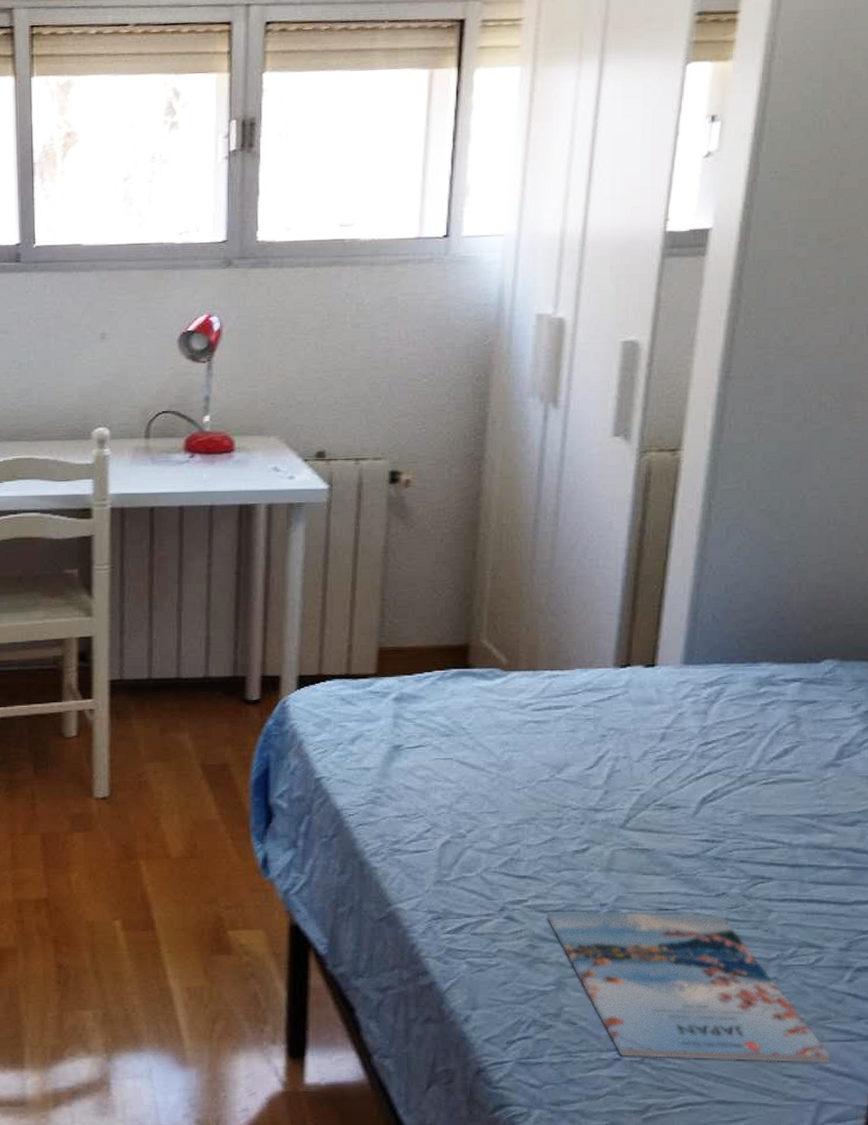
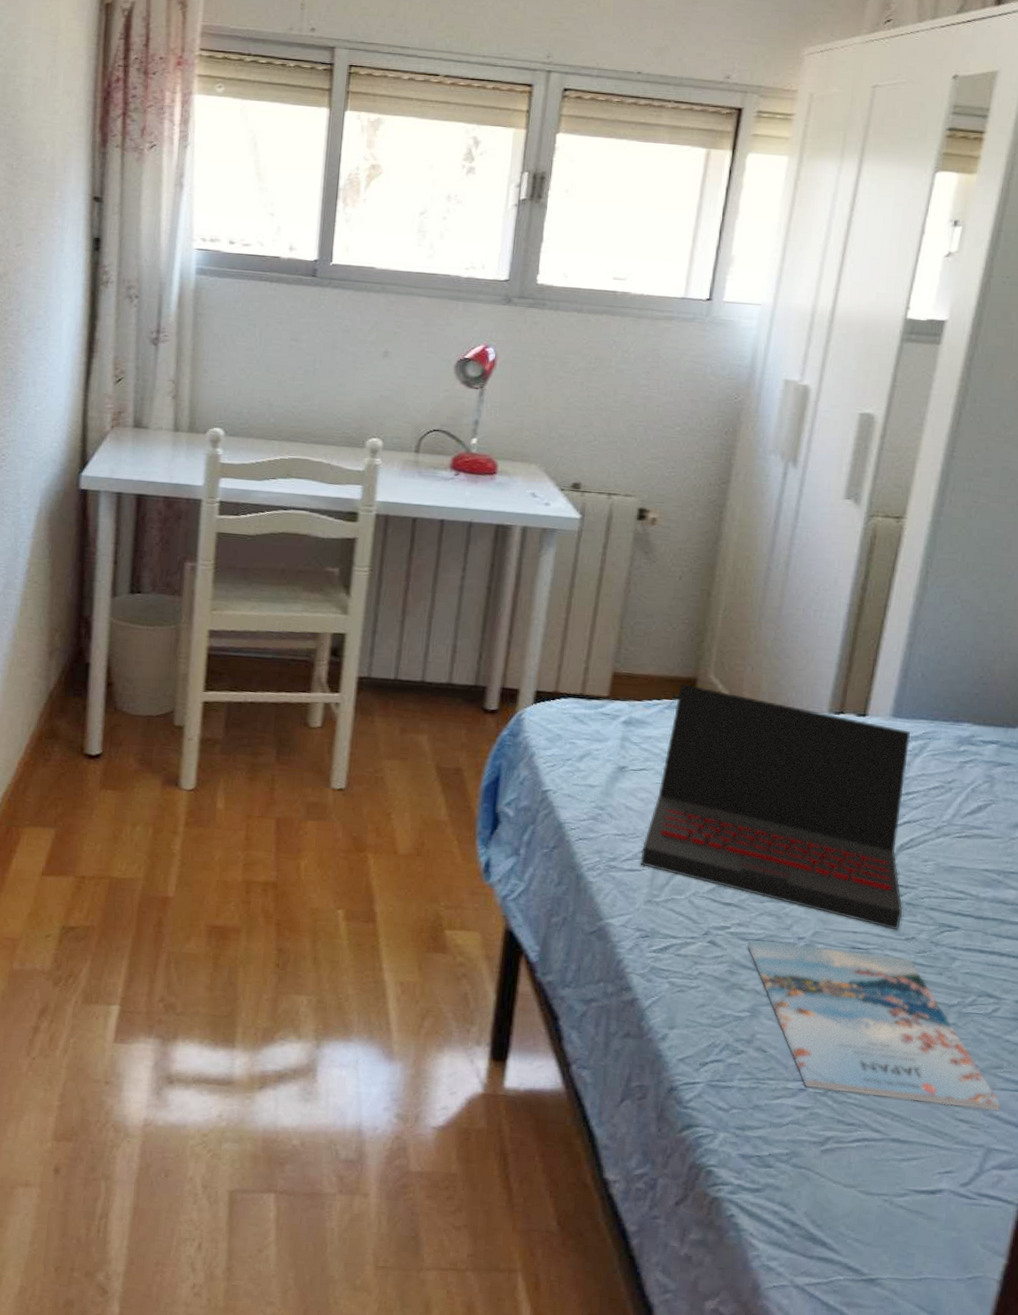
laptop: none [425,651,711,887] -> present [640,683,911,930]

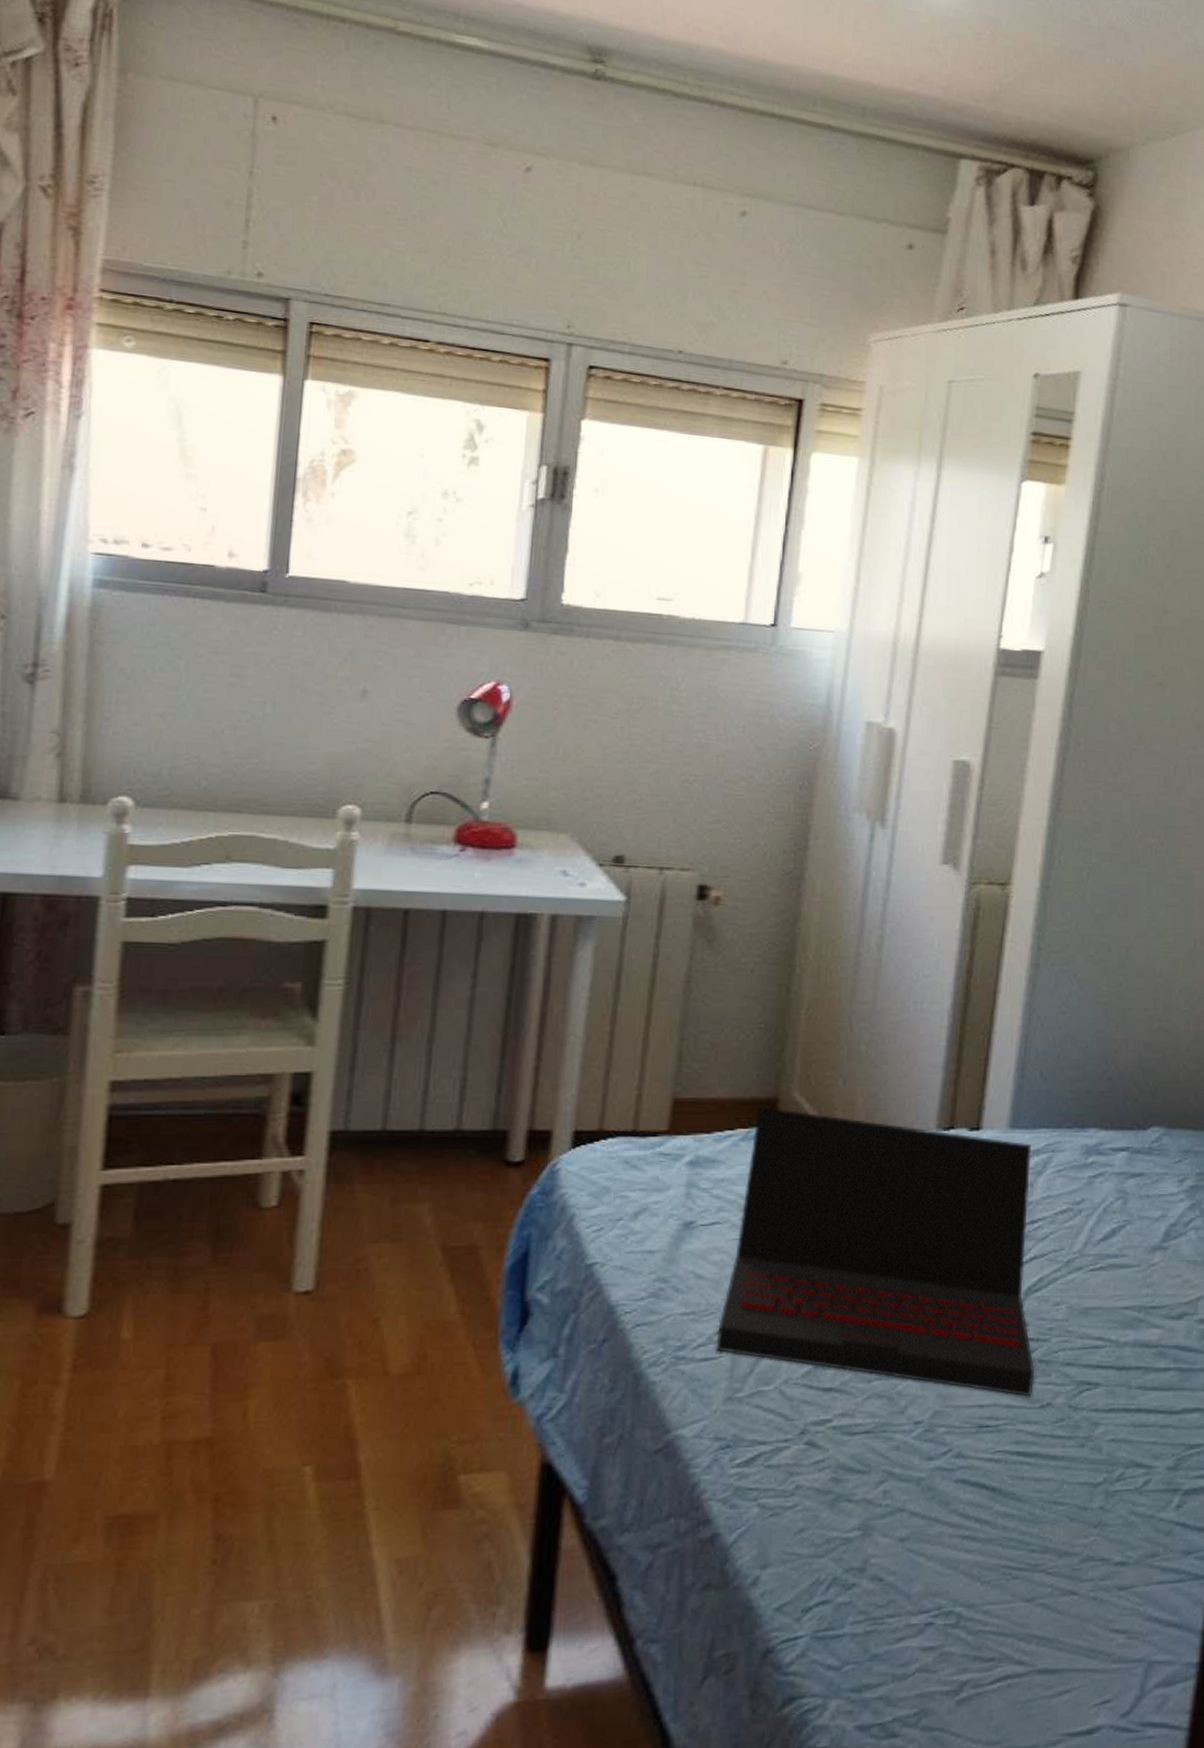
magazine: present [746,939,1001,1111] -> none [852,1430,1160,1619]

